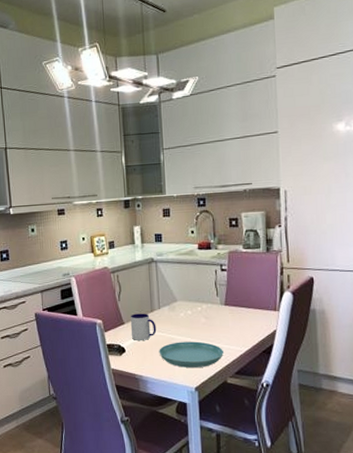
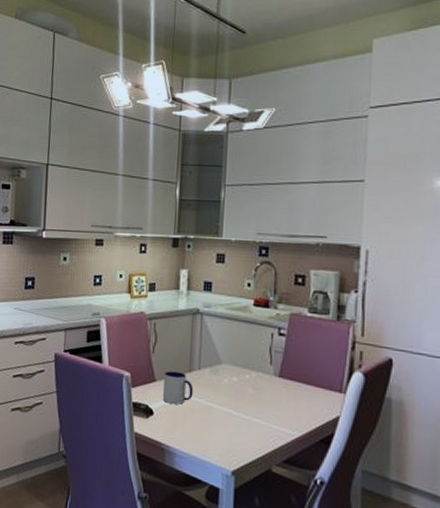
saucer: present [159,341,223,368] -> none [193,412,271,449]

